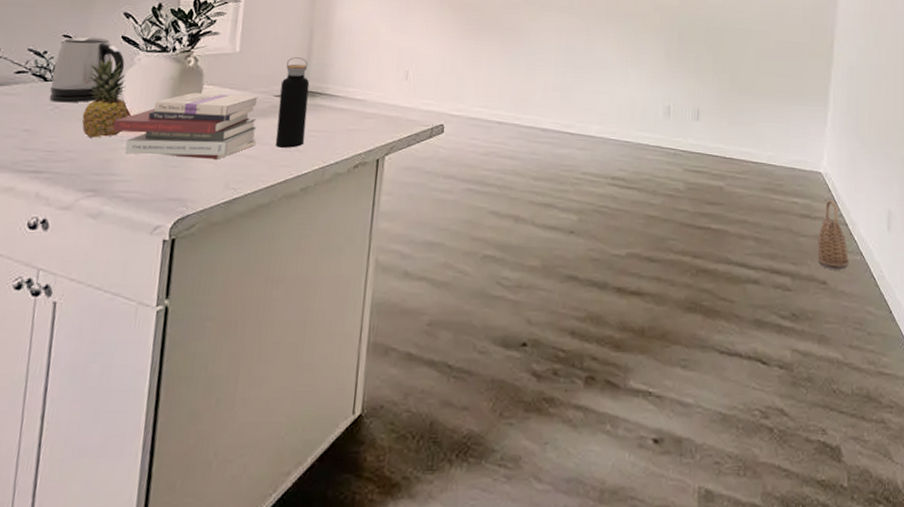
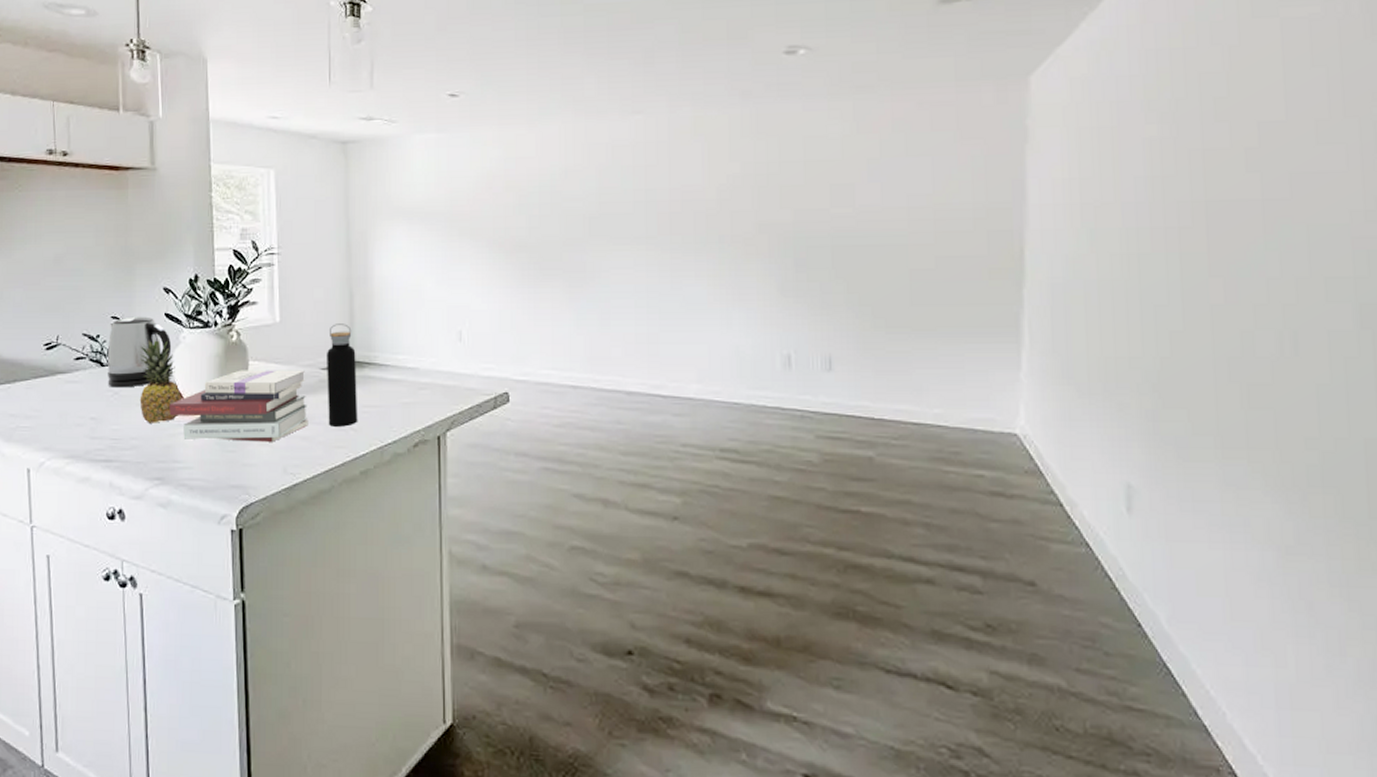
basket: present [817,200,850,271] -> none [1018,472,1069,567]

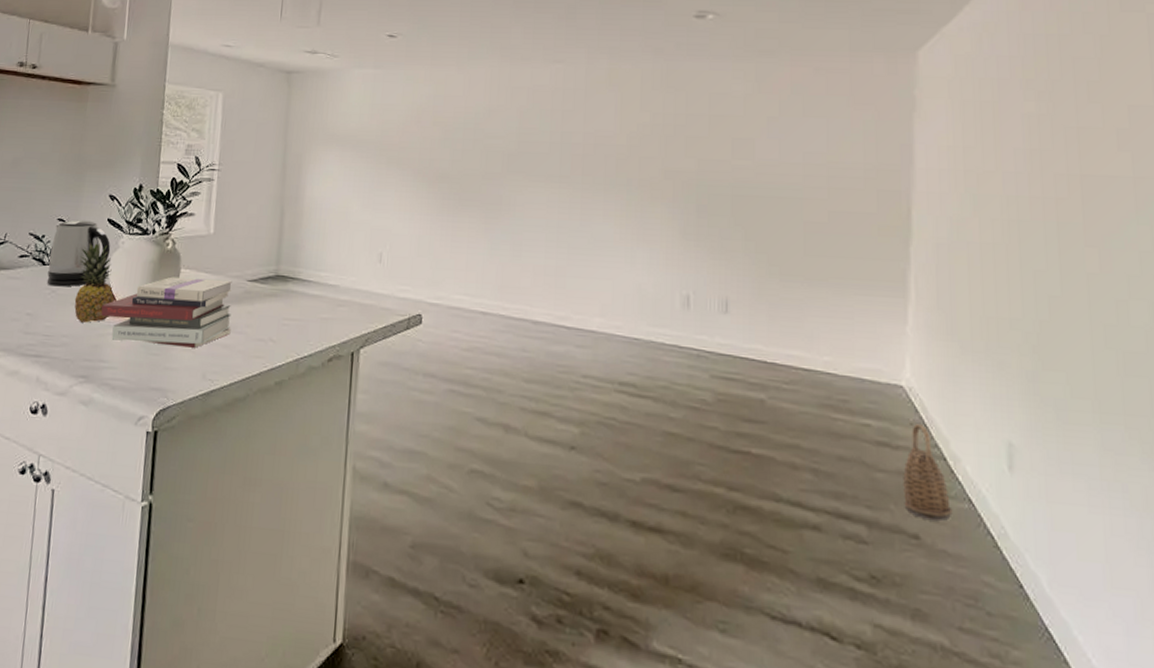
water bottle: present [327,324,358,427] -> none [249,238,282,338]
basket: none [1018,472,1069,567] -> present [903,424,953,522]

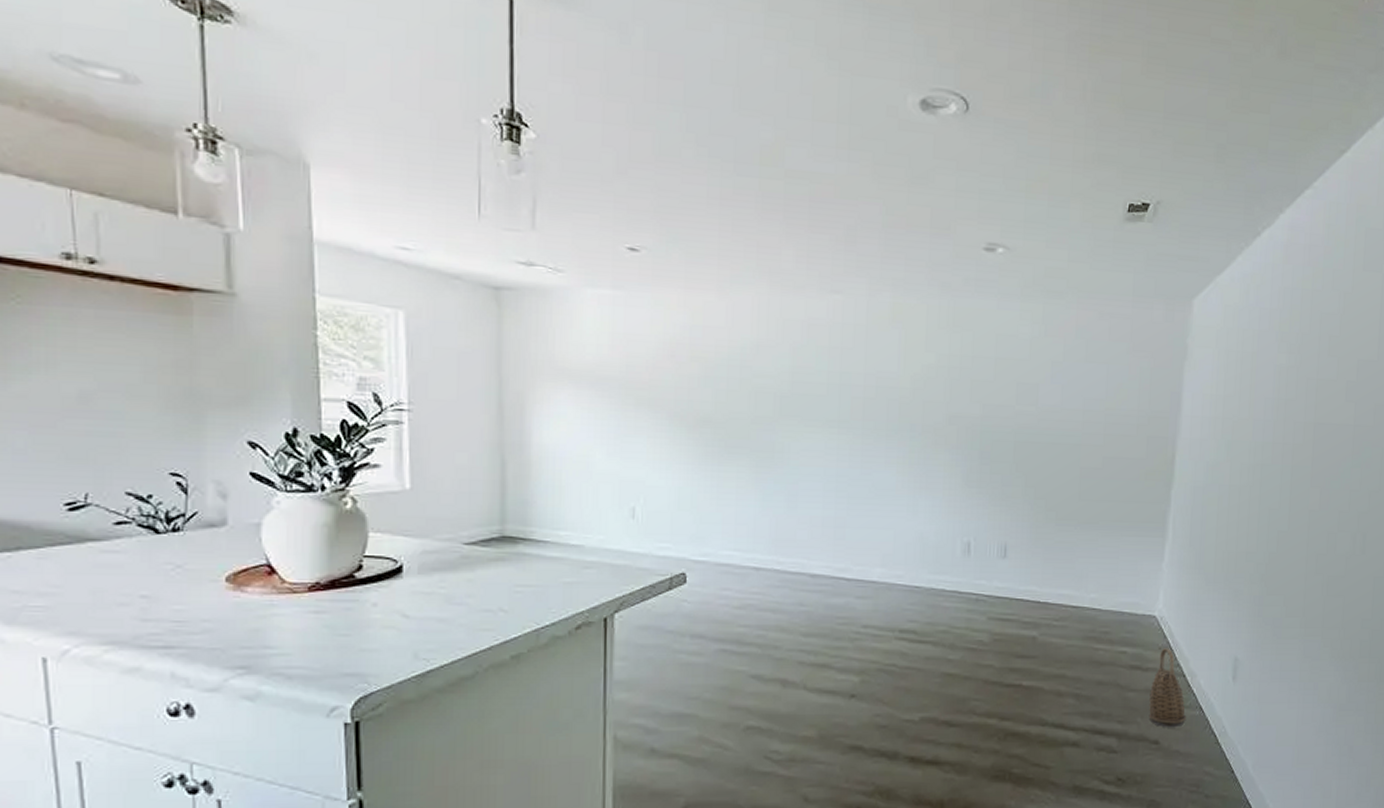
kettle: present [46,220,111,287] -> none [166,474,260,560]
fruit: present [74,243,114,323] -> none [213,504,275,603]
books: present [101,276,232,348] -> none [257,542,447,624]

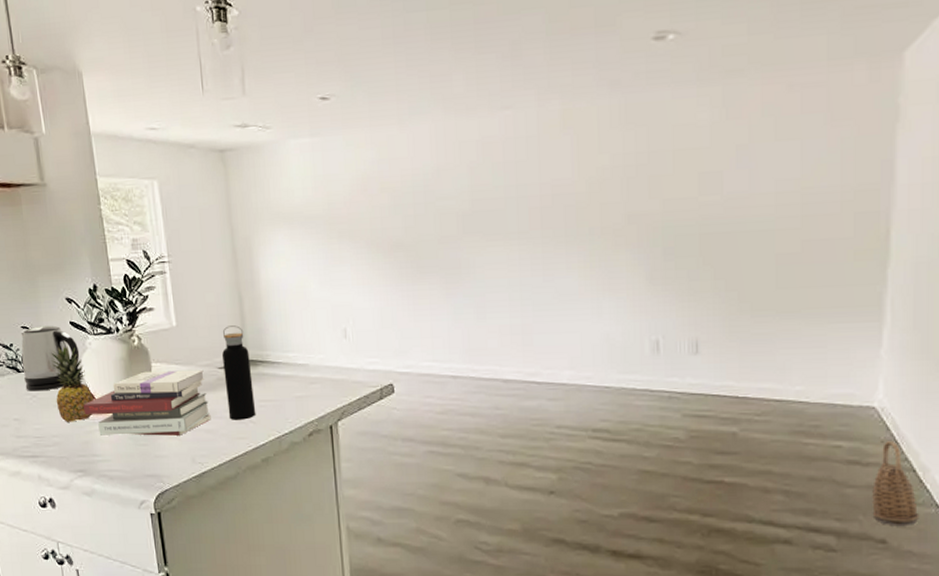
kettle: none [166,474,260,560] -> present [21,325,80,391]
fruit: none [213,504,275,603] -> present [51,347,94,422]
books: none [257,542,447,624] -> present [83,369,211,436]
water bottle: none [470,494,510,608] -> present [222,325,256,420]

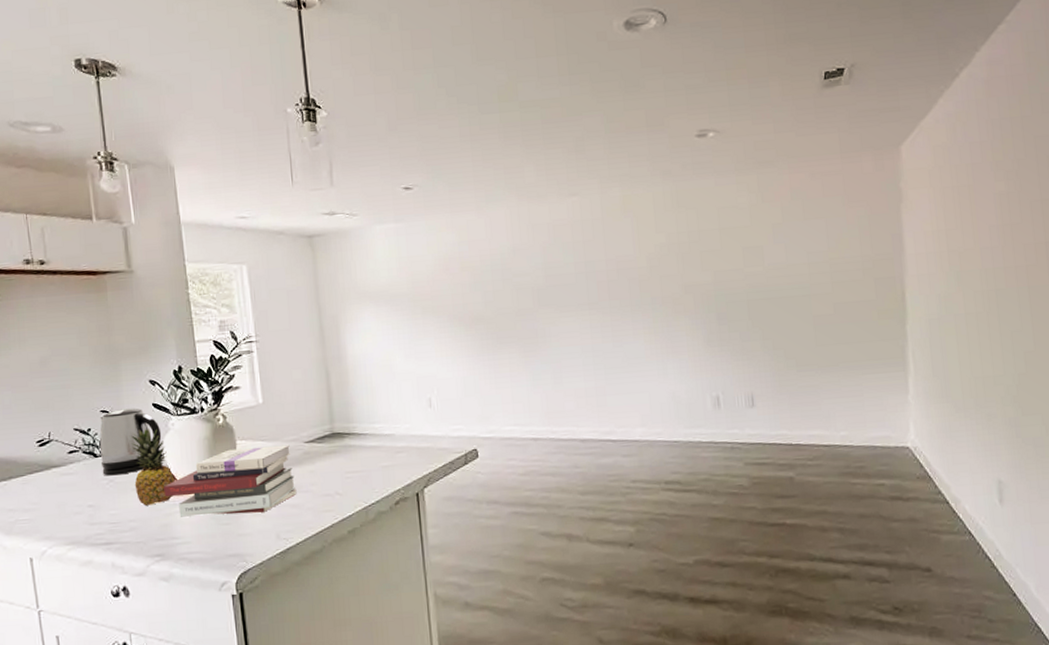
water bottle: present [222,325,256,420] -> none [309,400,343,493]
basket: present [872,441,919,527] -> none [914,477,957,555]

